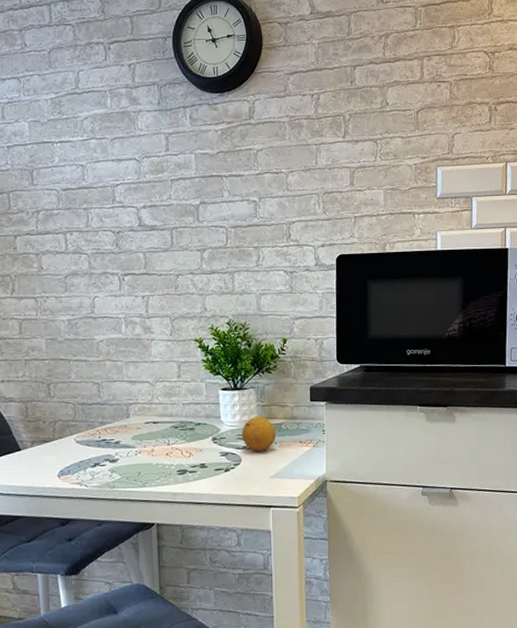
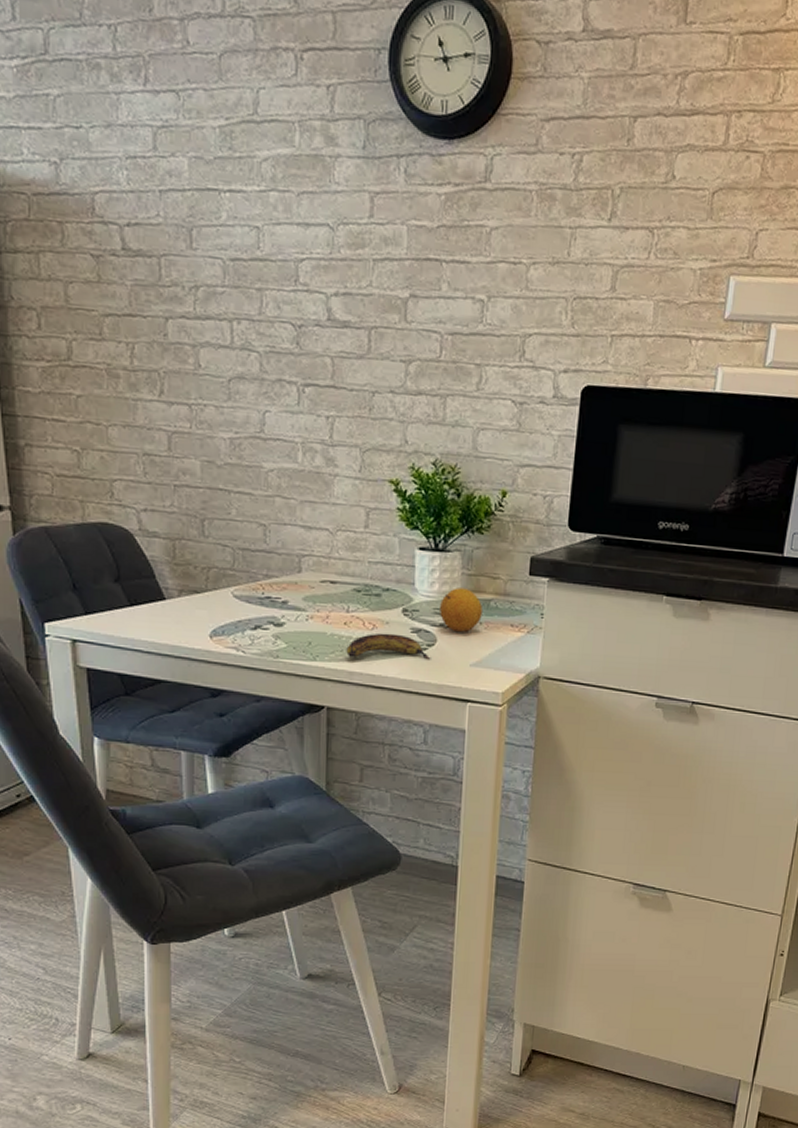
banana: none [169,458,238,481] -> present [346,633,431,659]

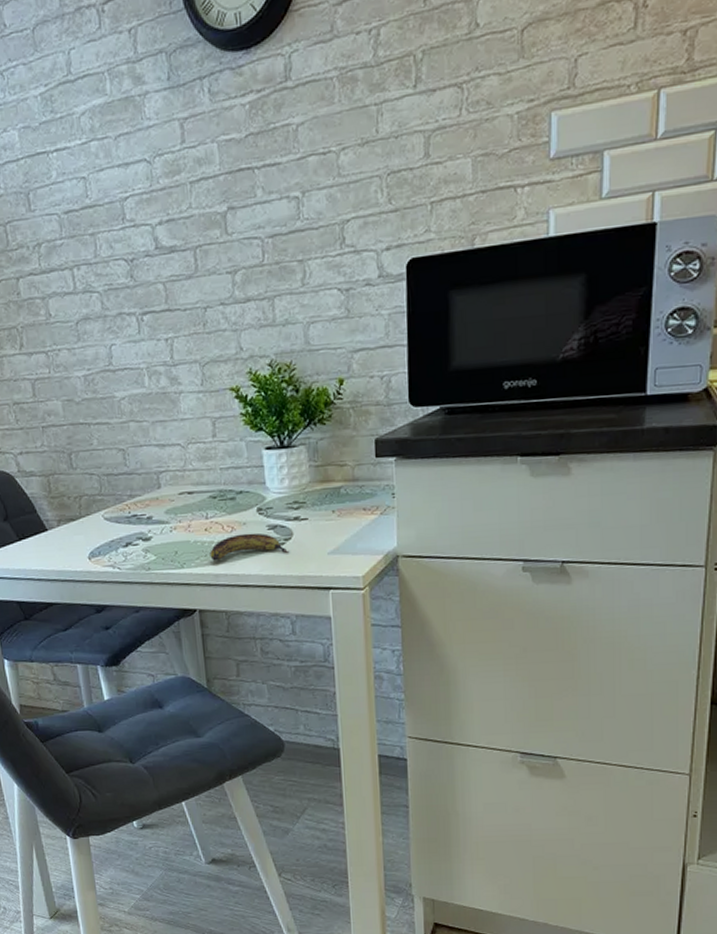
fruit: present [440,588,482,633] -> none [292,480,334,524]

